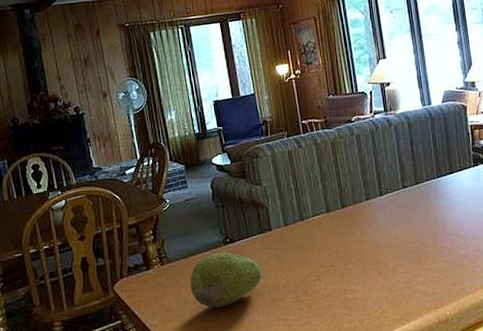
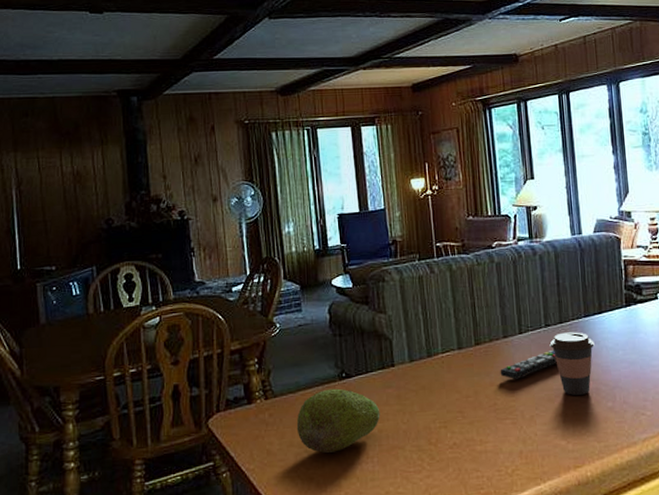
remote control: none [364,207,415,236] -> present [500,349,557,379]
coffee cup: none [407,191,448,247] -> present [549,332,595,395]

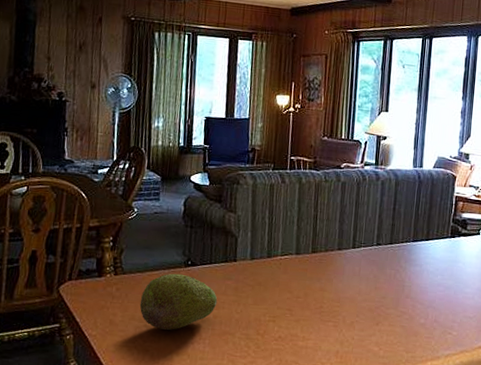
remote control: present [500,349,557,379] -> none [330,266,382,288]
coffee cup: present [549,332,595,395] -> none [378,252,418,310]

